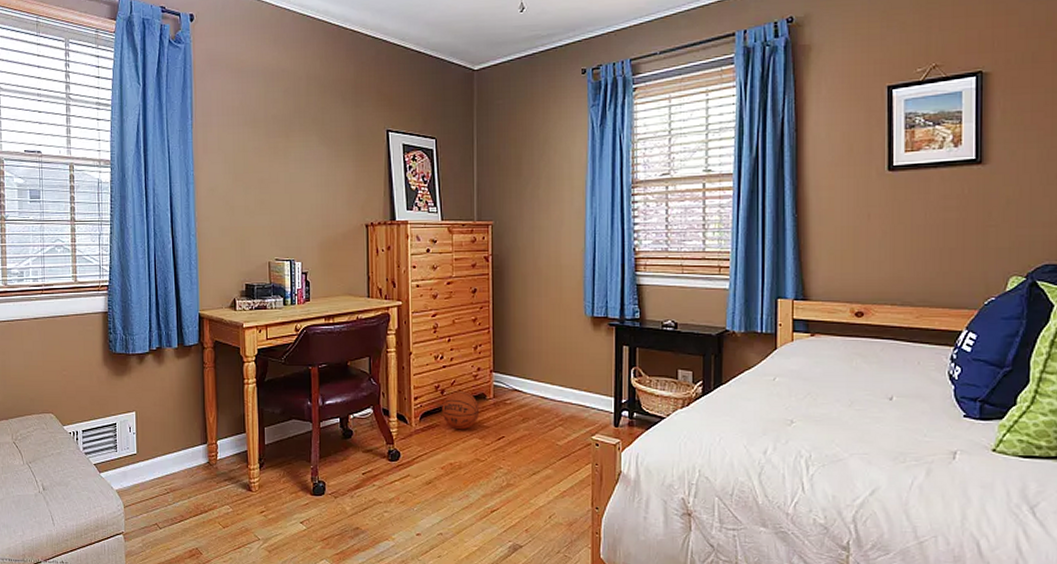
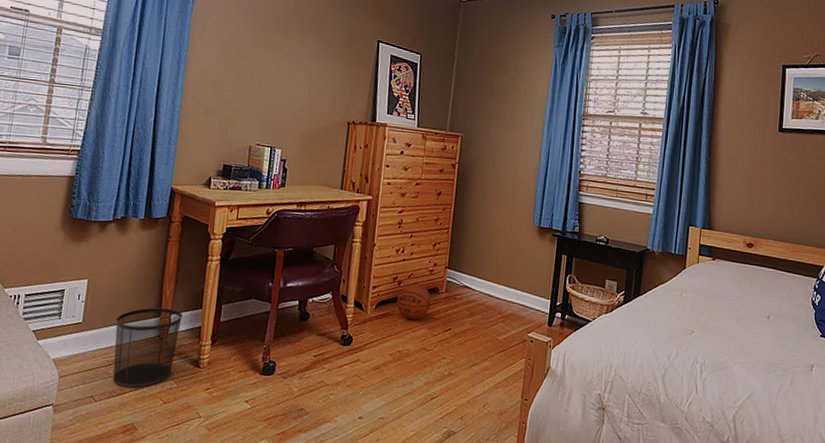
waste bin: none [167,434,228,514] -> present [112,307,183,388]

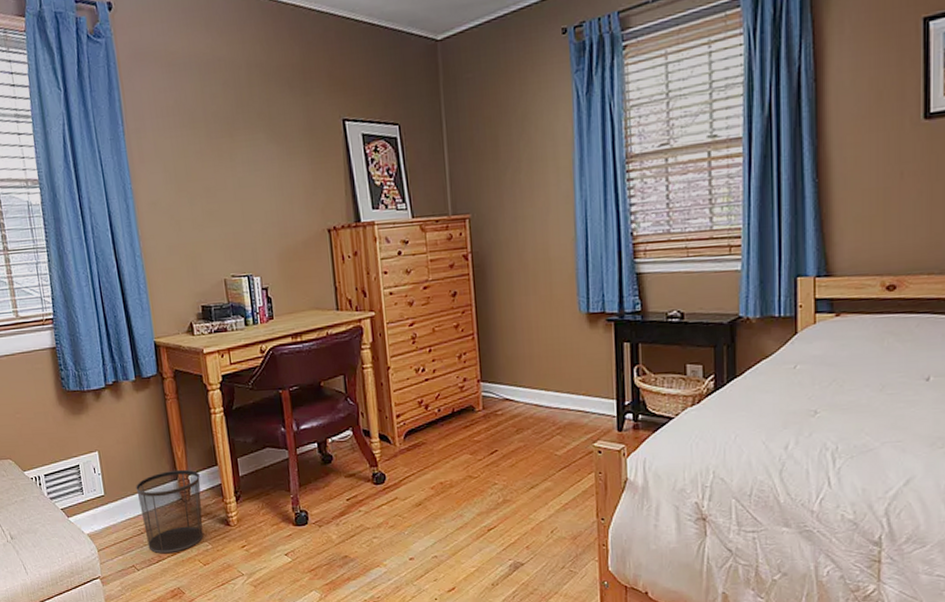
basketball: present [396,283,432,320] -> none [427,405,469,447]

